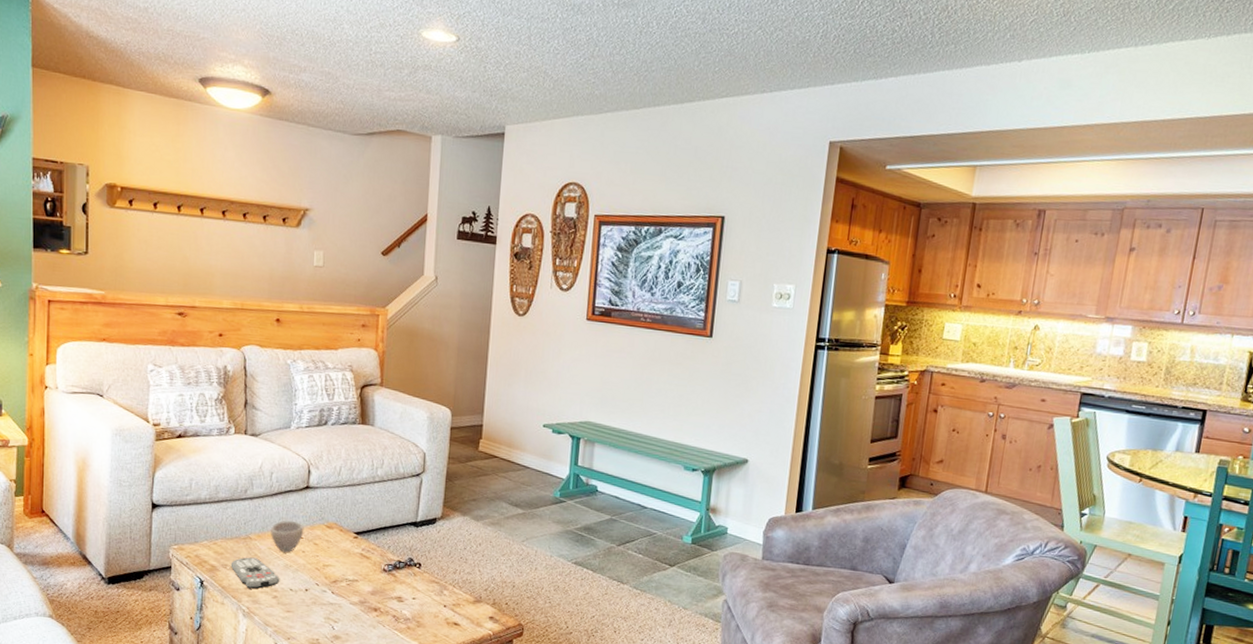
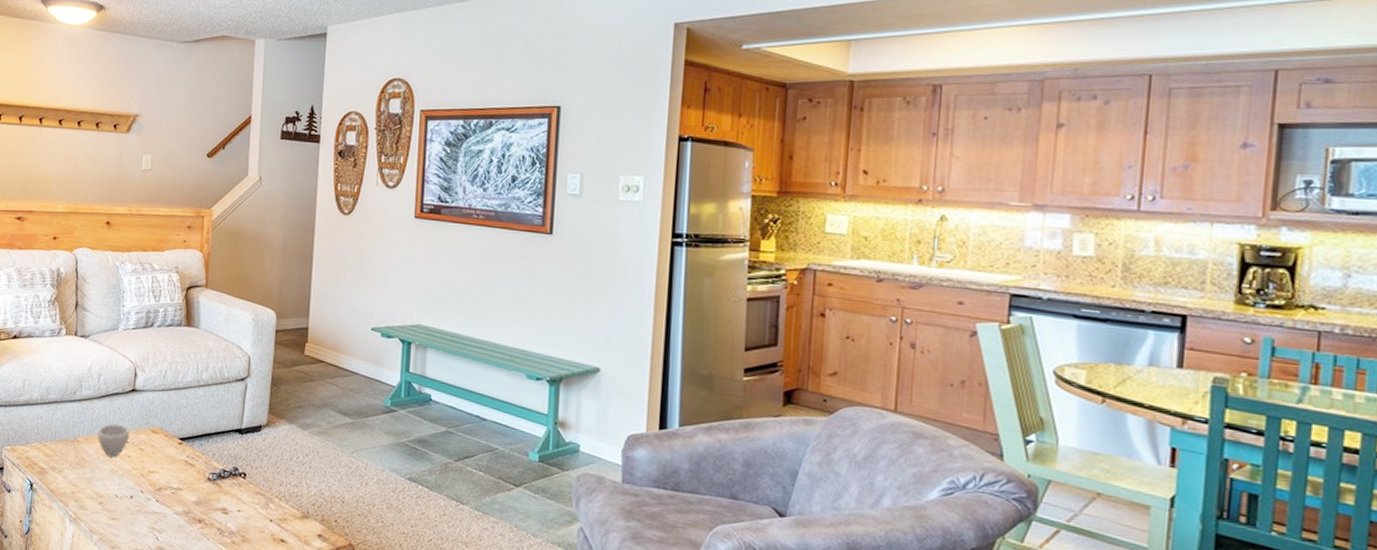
remote control: present [230,557,280,589] -> none [59,460,106,494]

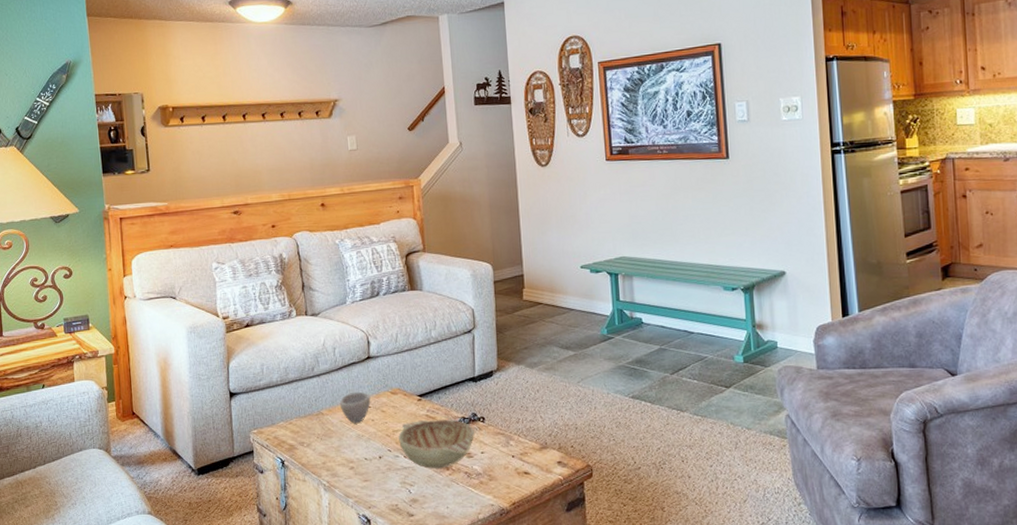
decorative bowl: none [153,465,234,520] -> present [398,420,475,469]

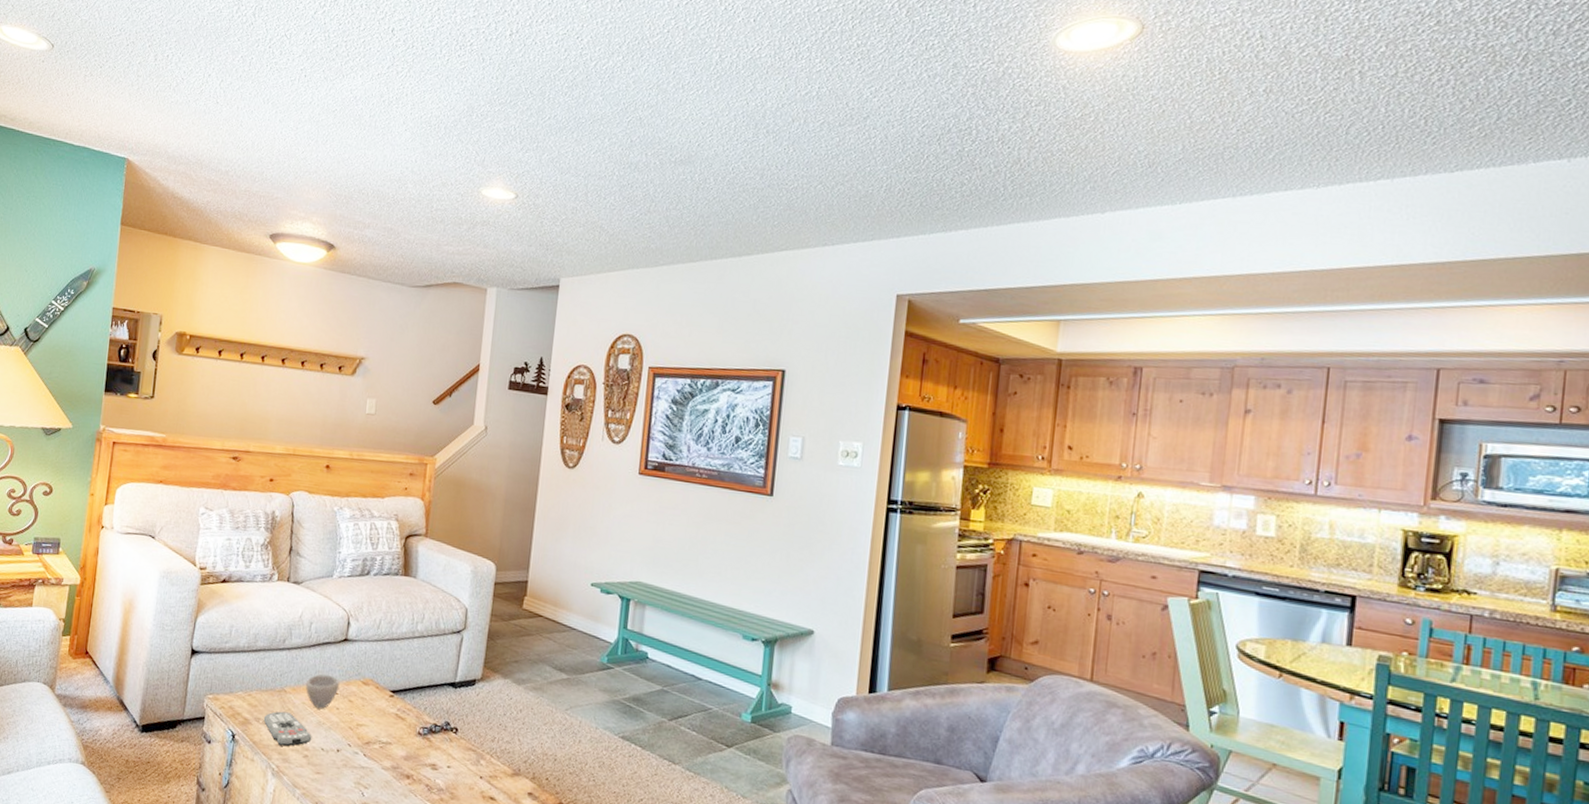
remote control: none [307,432,355,463] -> present [263,711,312,747]
decorative bowl: present [398,420,475,469] -> none [361,718,445,776]

